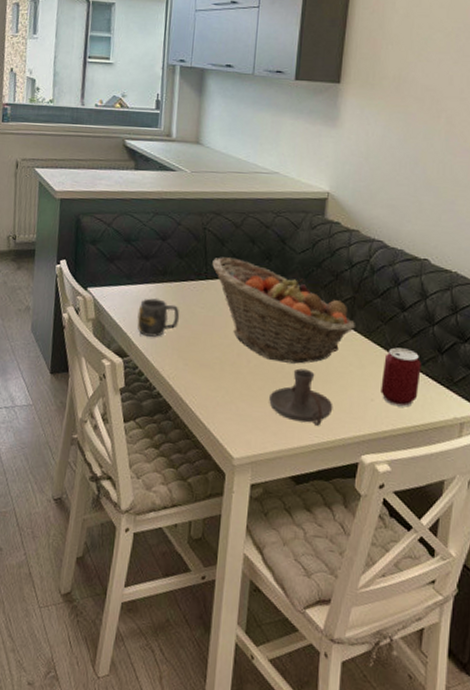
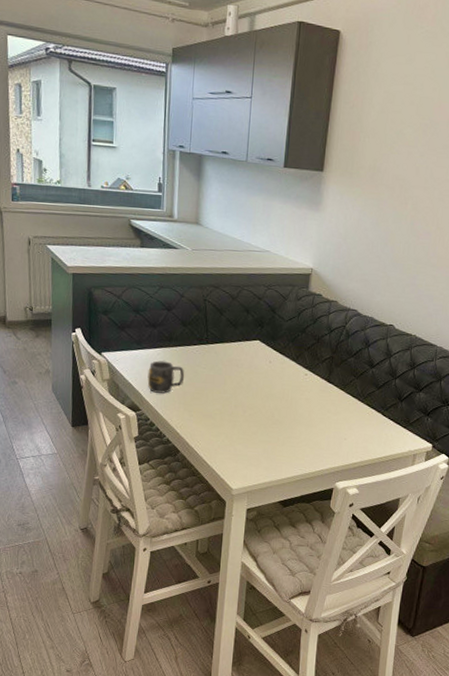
fruit basket: present [212,257,356,364] -> none [212,324,334,412]
candle holder: present [269,368,333,426] -> none [262,416,314,461]
can: present [381,347,422,407] -> none [352,397,385,444]

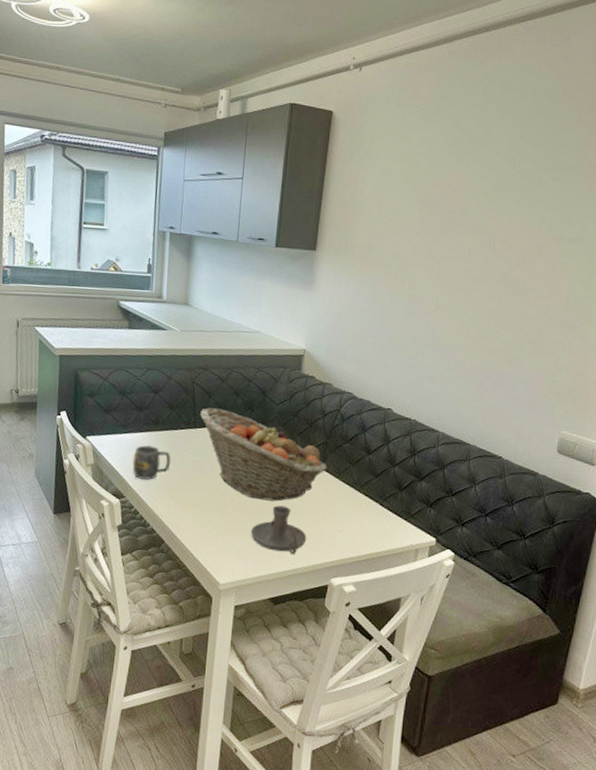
fruit basket: none [212,324,334,412] -> present [200,408,328,501]
candle holder: none [262,416,314,461] -> present [251,505,307,554]

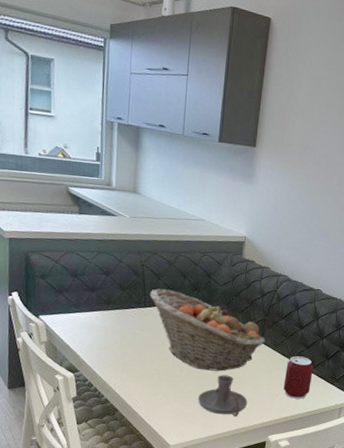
mug: present [132,444,171,480] -> none [85,322,123,355]
can: none [348,486,384,537] -> present [283,356,314,399]

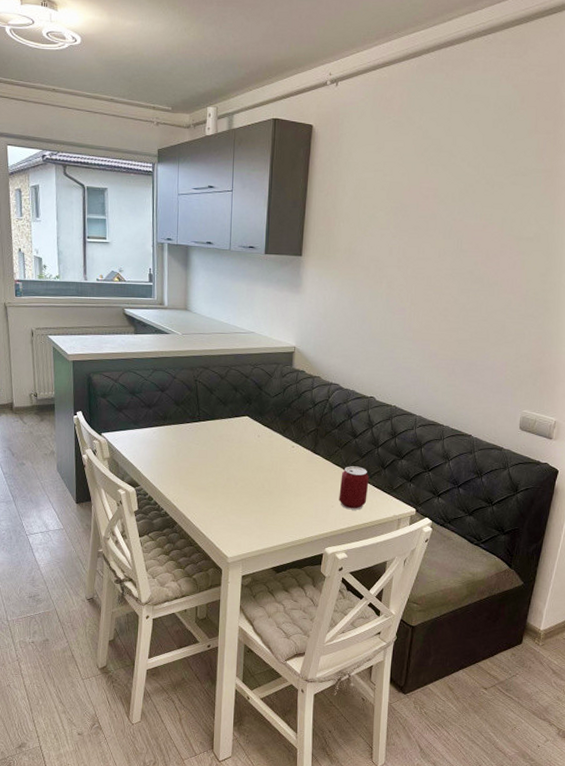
fruit basket: present [150,289,266,371] -> none [203,403,319,483]
candle holder: present [198,375,248,417] -> none [254,486,303,529]

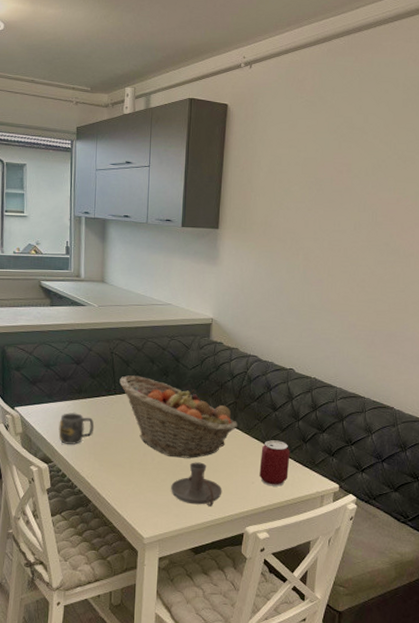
mug: none [145,438,180,469] -> present [58,412,95,445]
fruit basket: none [203,403,319,483] -> present [119,375,238,458]
candle holder: none [254,486,303,529] -> present [171,462,222,507]

